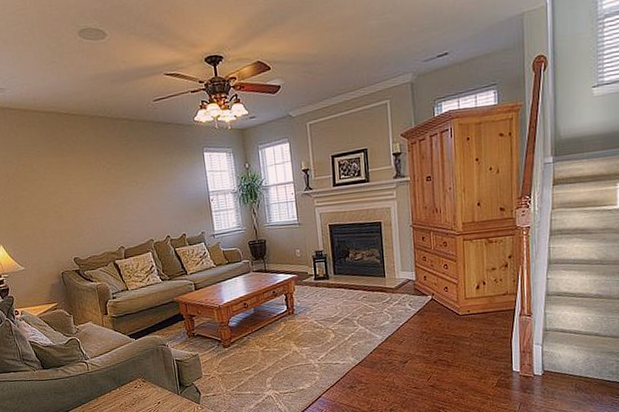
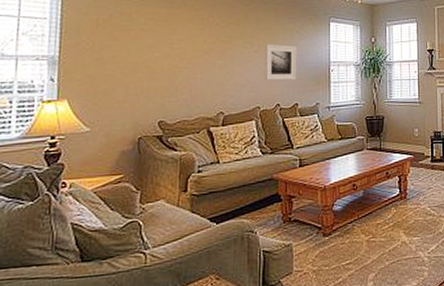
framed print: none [148,180,181,215] -> present [264,44,297,81]

